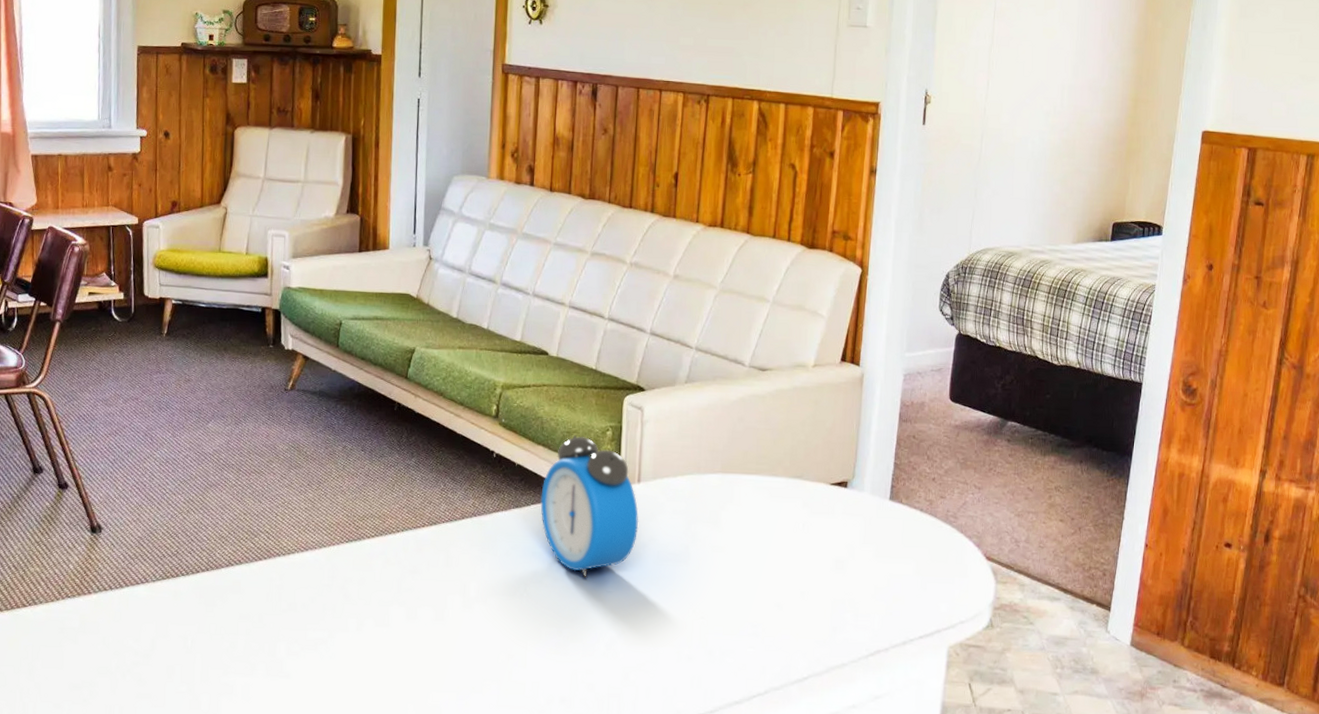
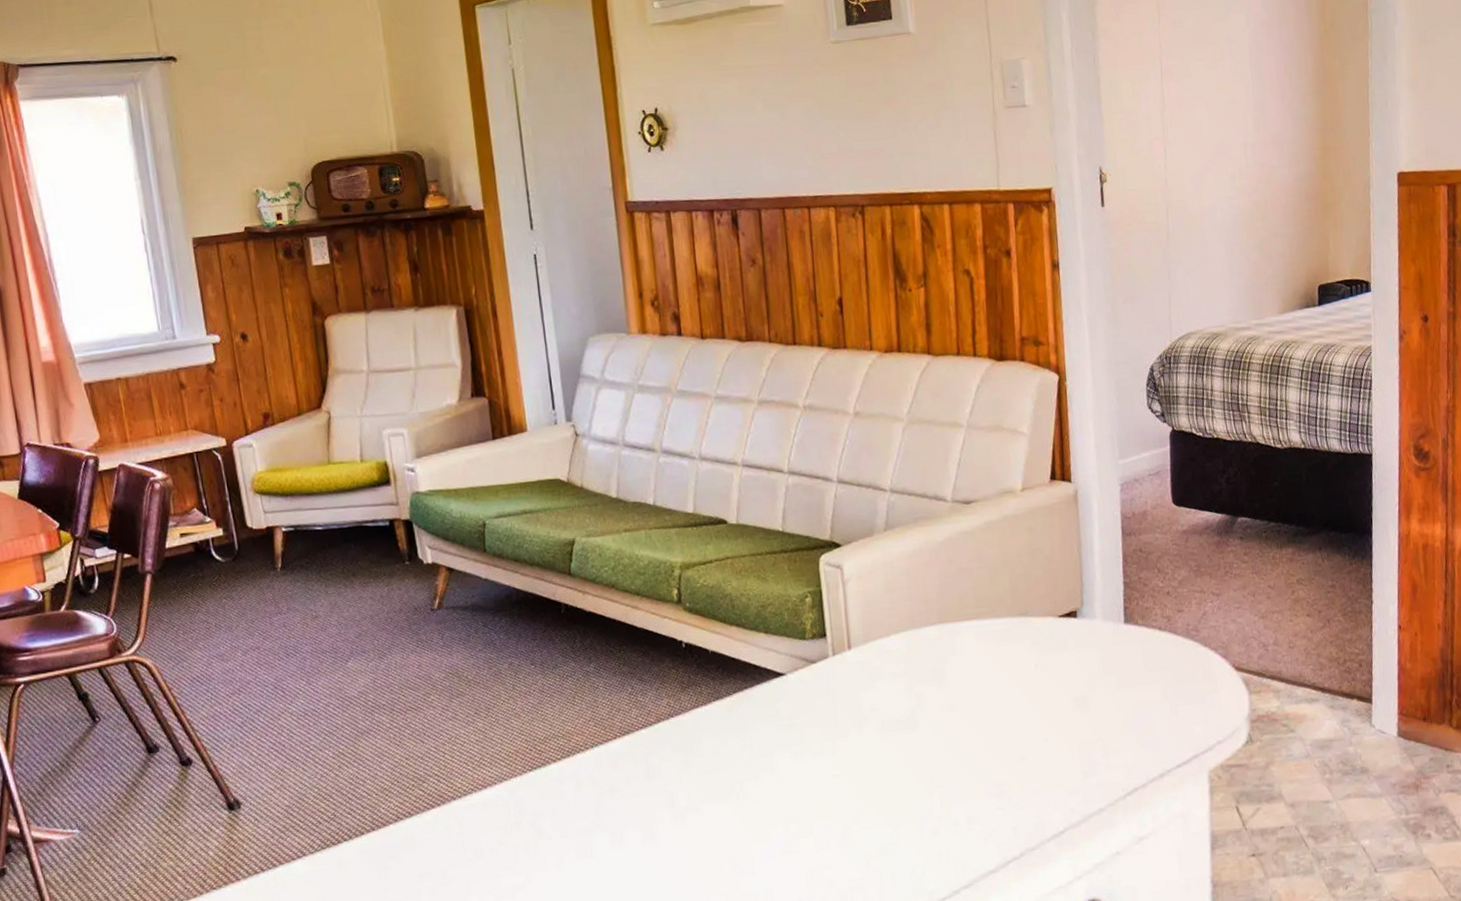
alarm clock: present [540,435,639,578] -> none [742,607,857,765]

